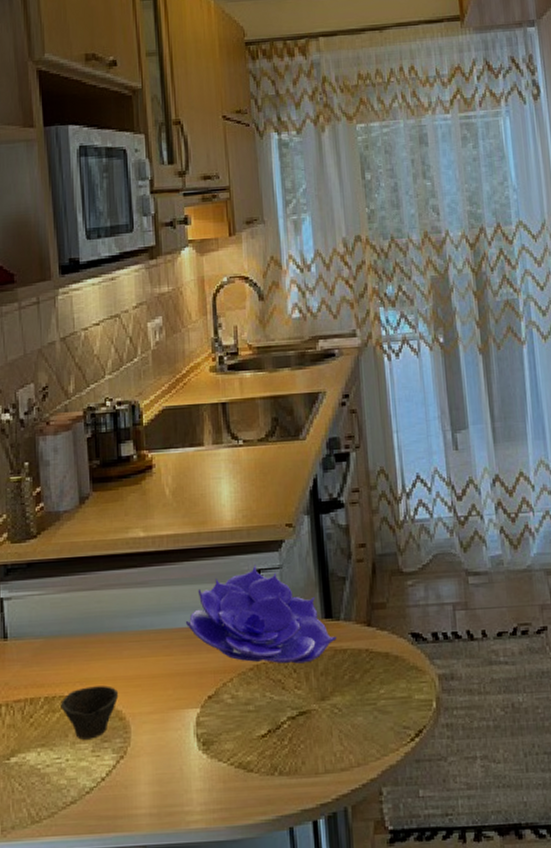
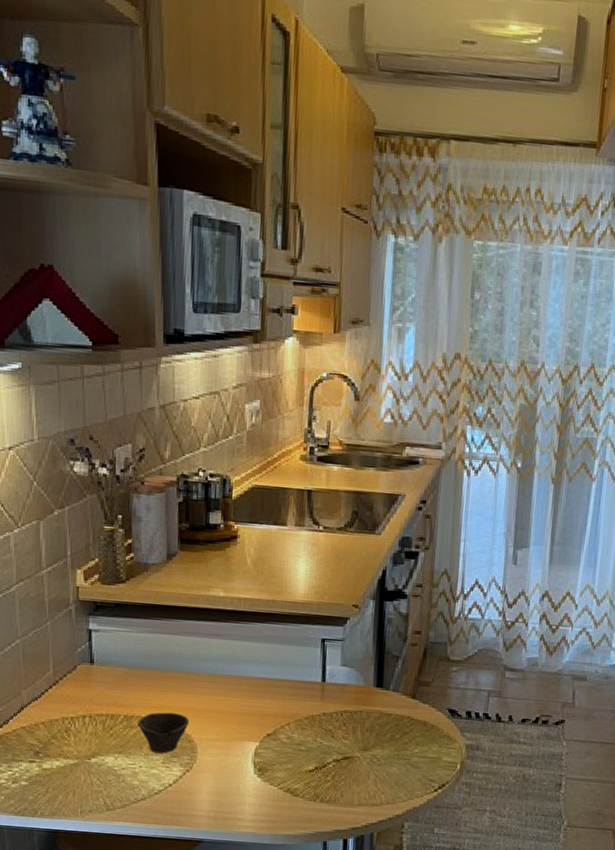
decorative bowl: present [186,565,337,664] -> none [254,634,384,720]

